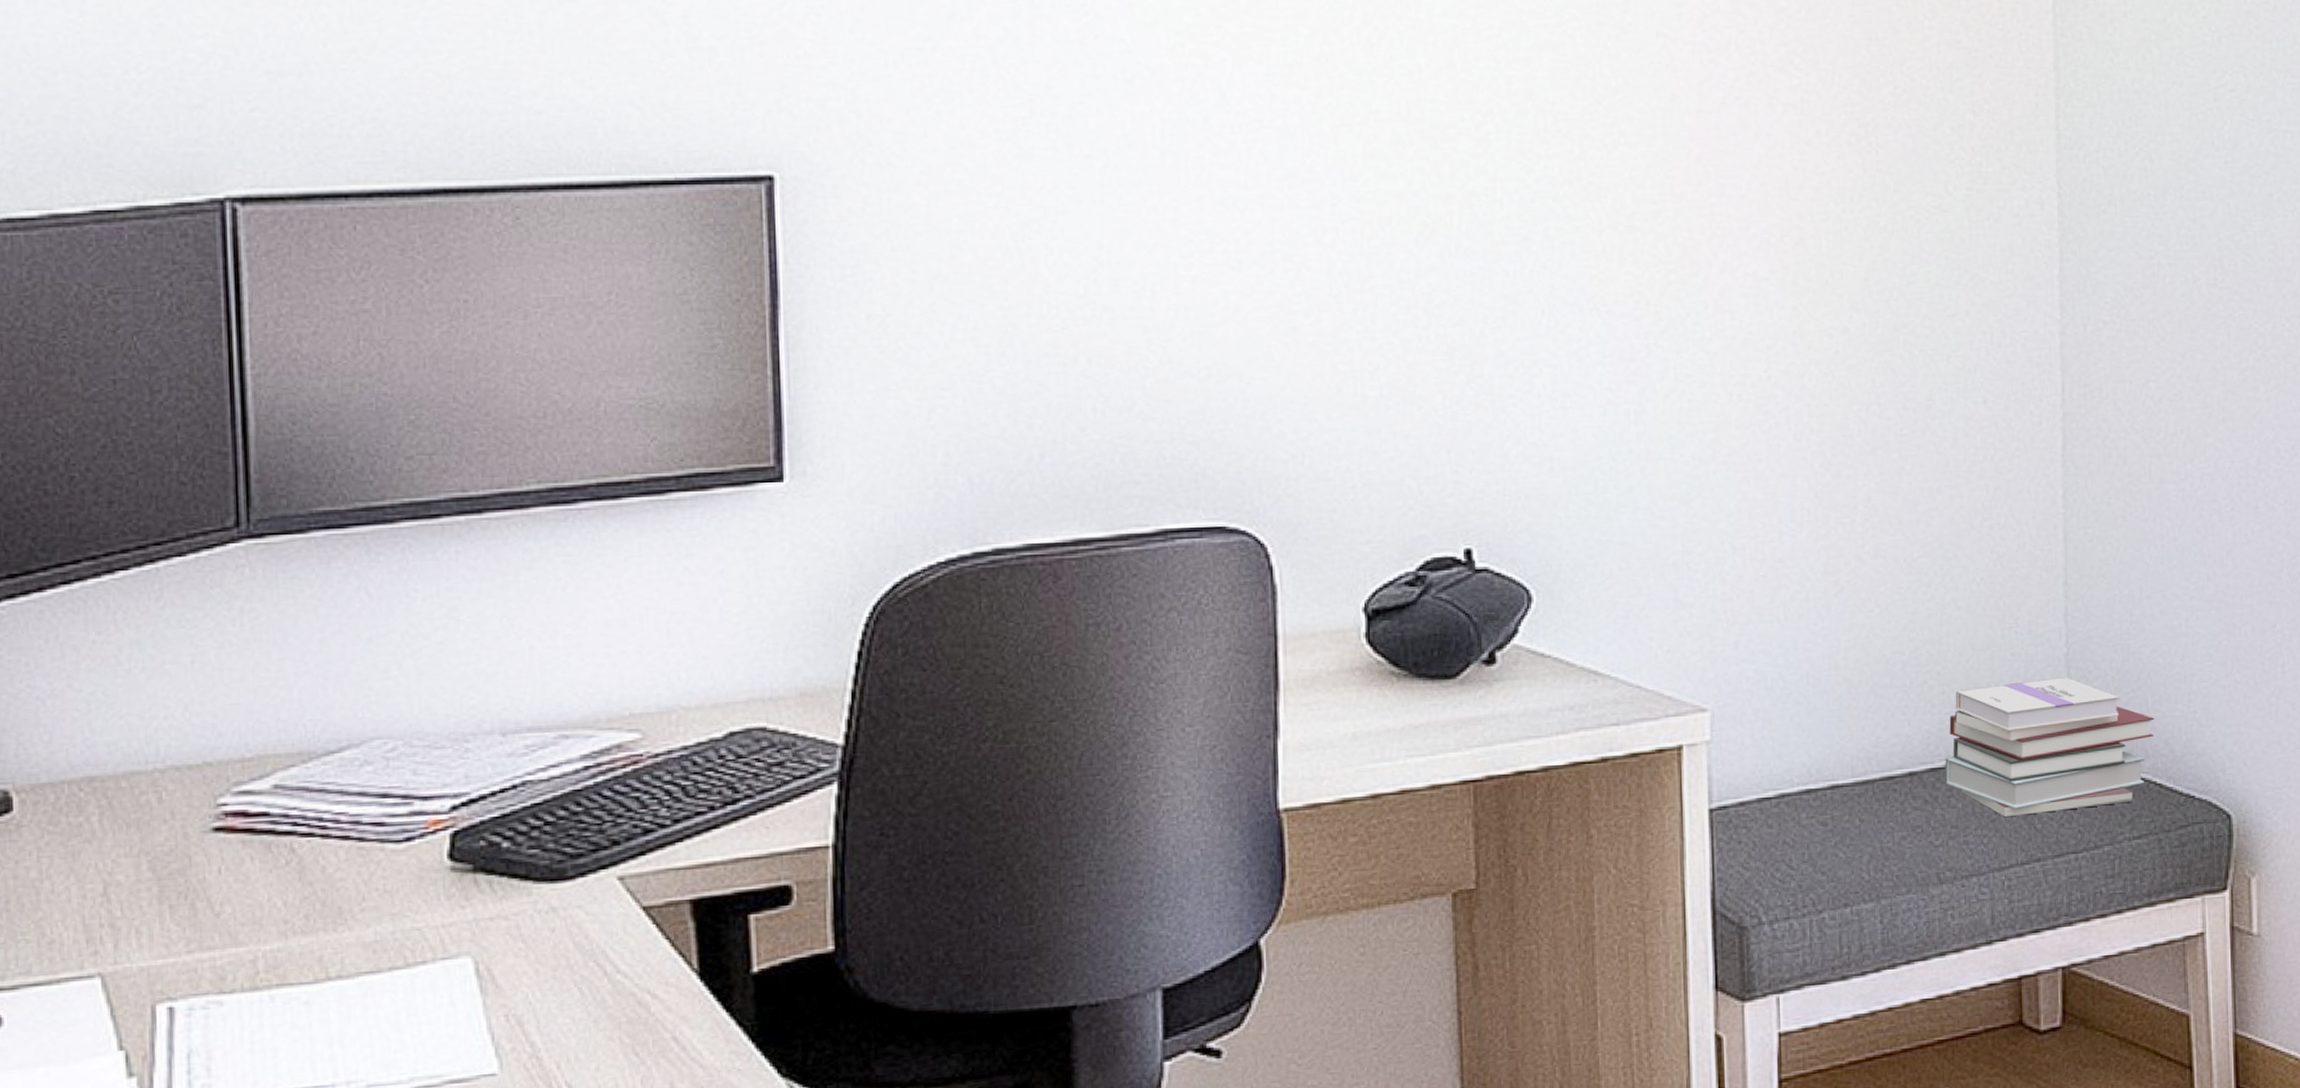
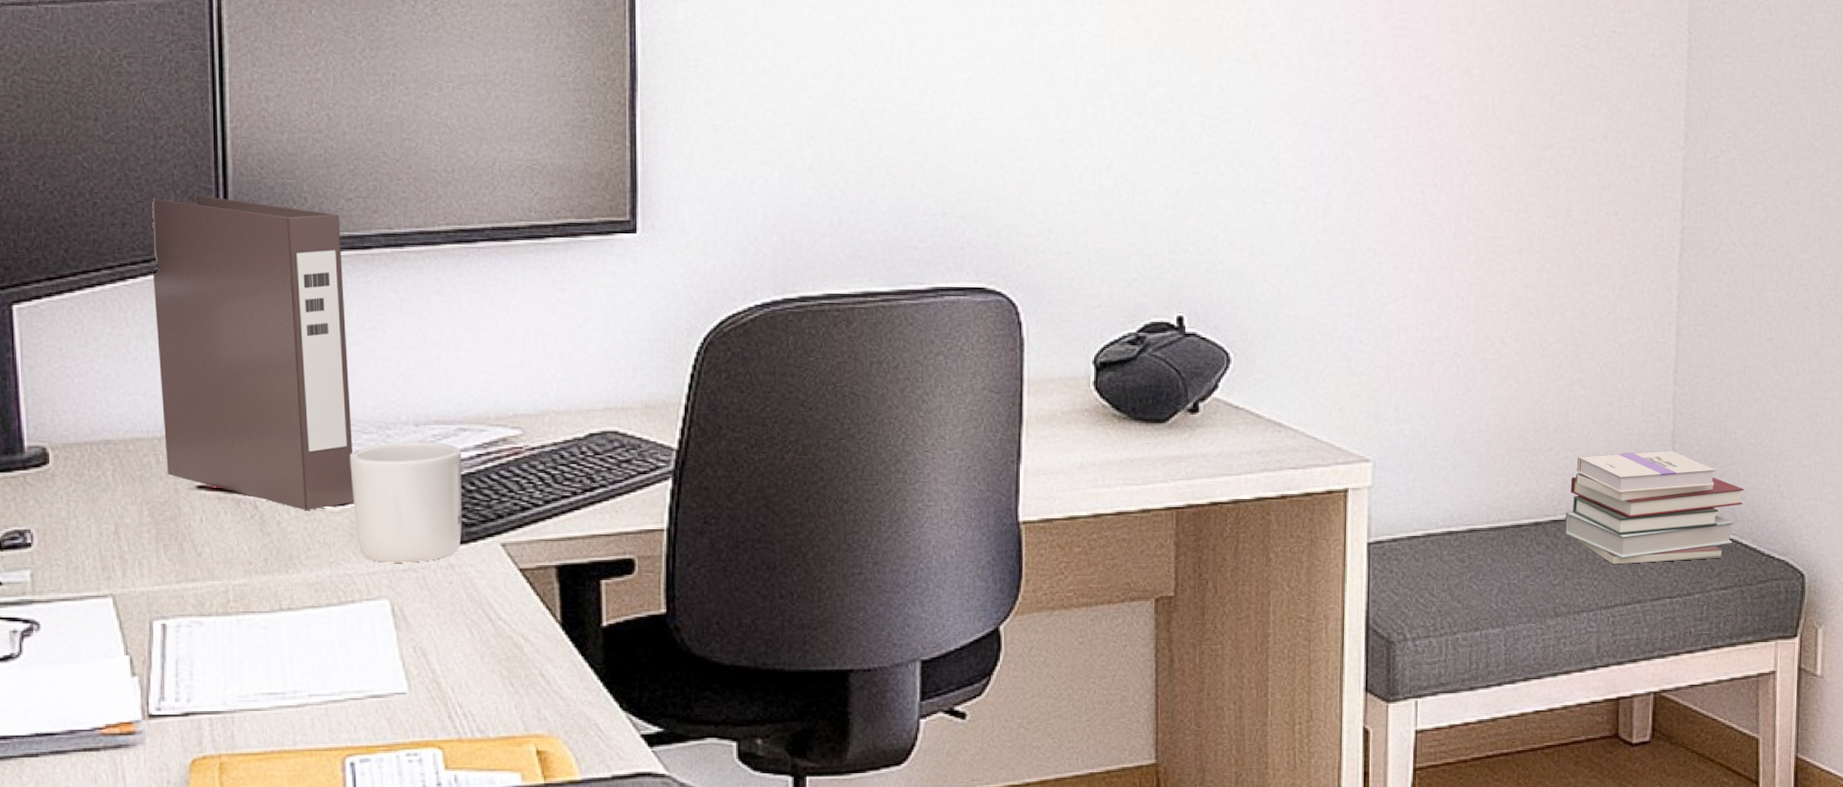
binder: none [148,461,423,850] -> present [152,194,354,510]
mug: none [415,755,567,910] -> present [349,442,463,563]

